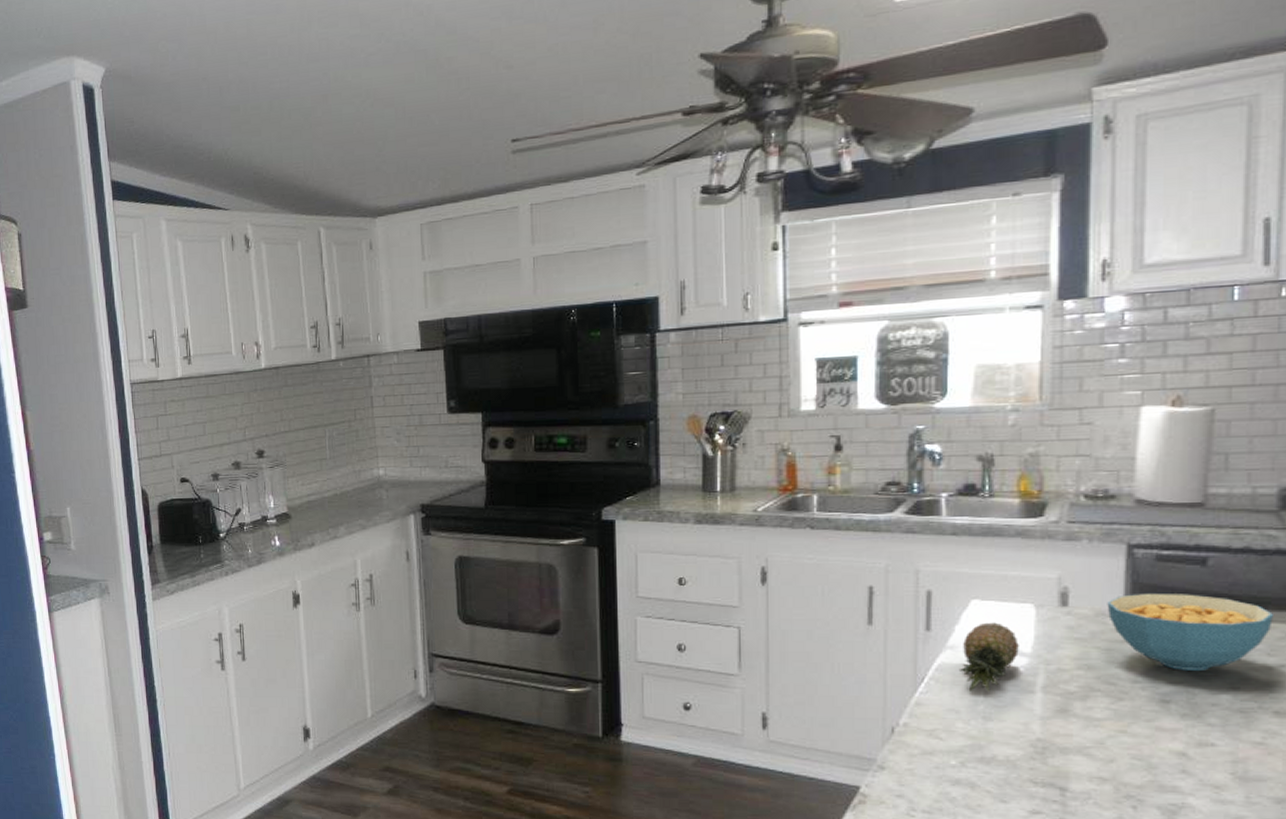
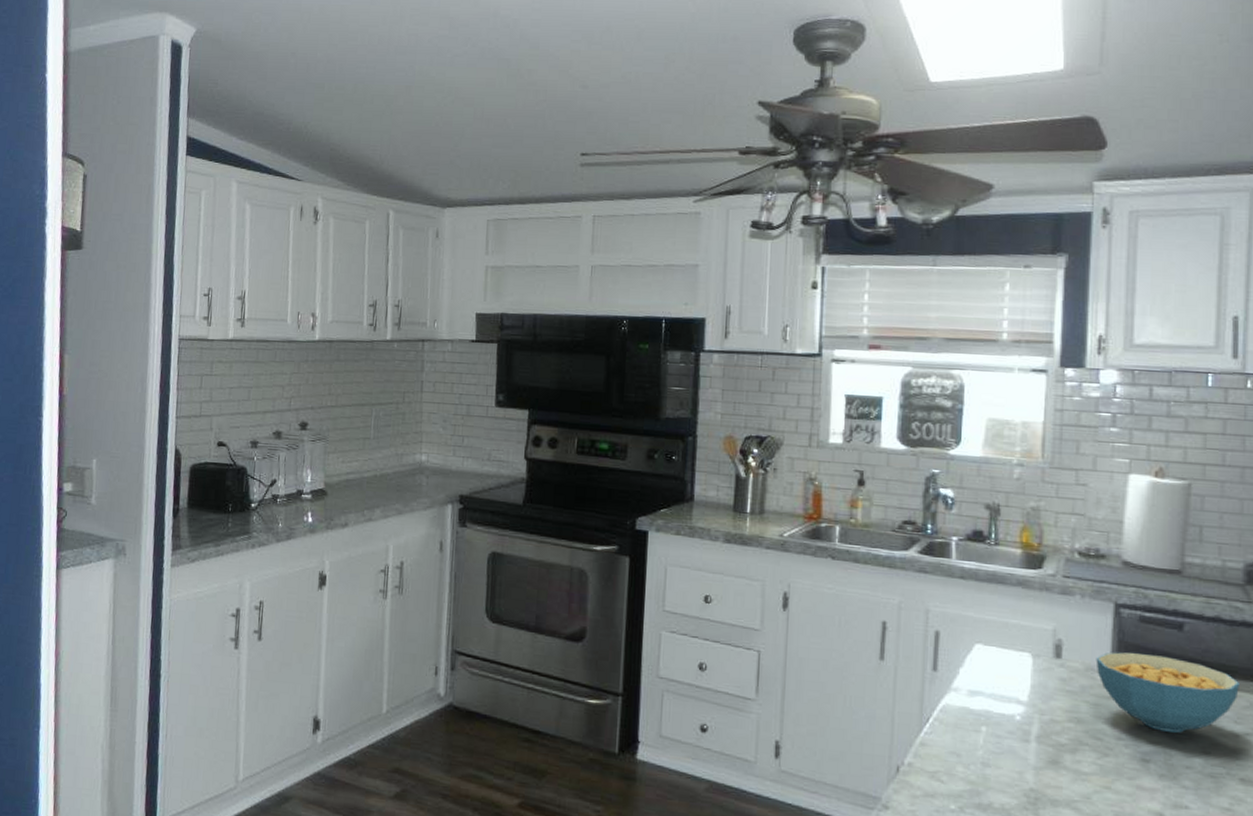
fruit: present [958,622,1020,693] -> none [961,667,1018,739]

